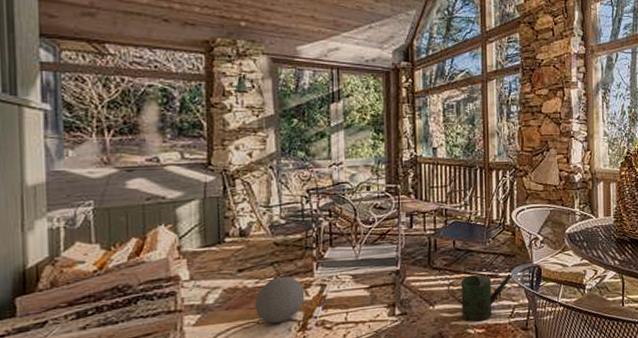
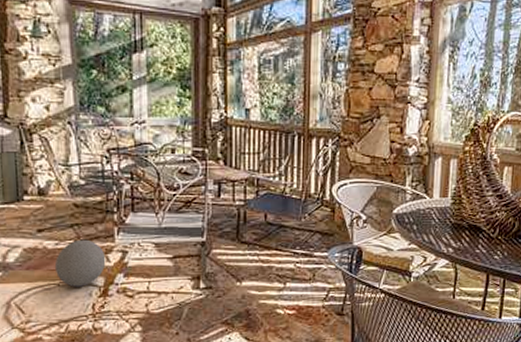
watering can: present [447,267,515,322] -> none [256,247,332,302]

